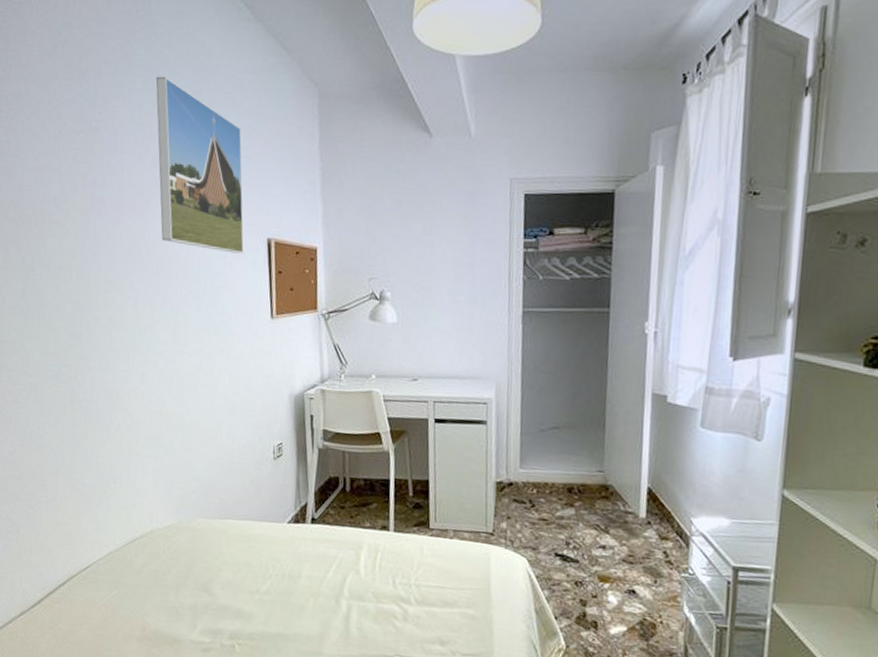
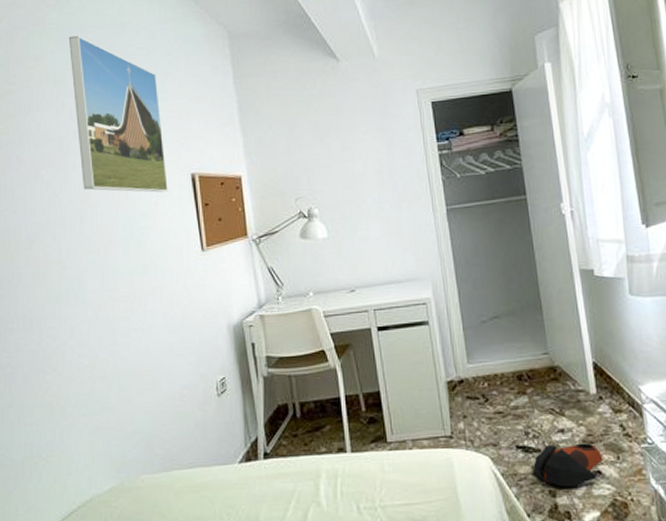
bag: none [567,557,640,601] -> present [532,443,603,488]

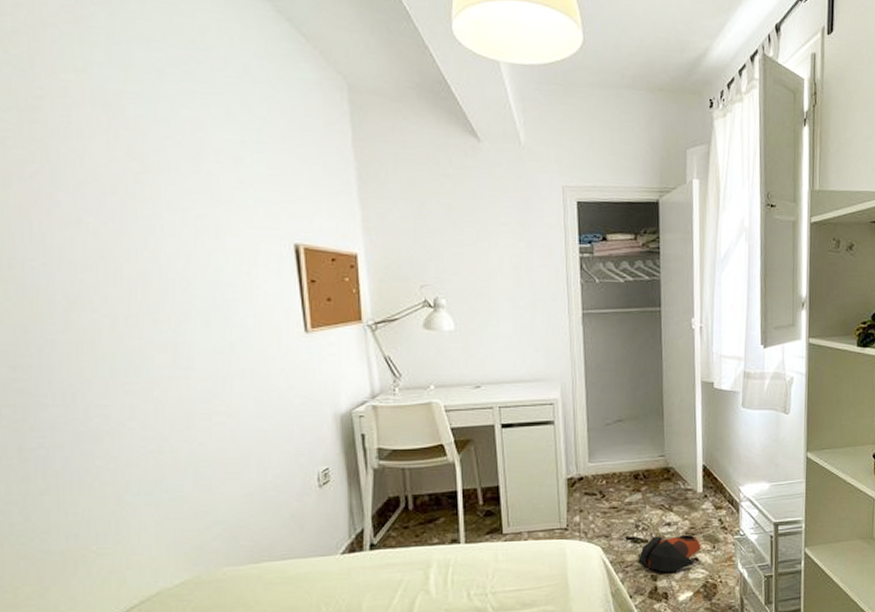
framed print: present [68,35,168,193] -> none [125,49,264,261]

